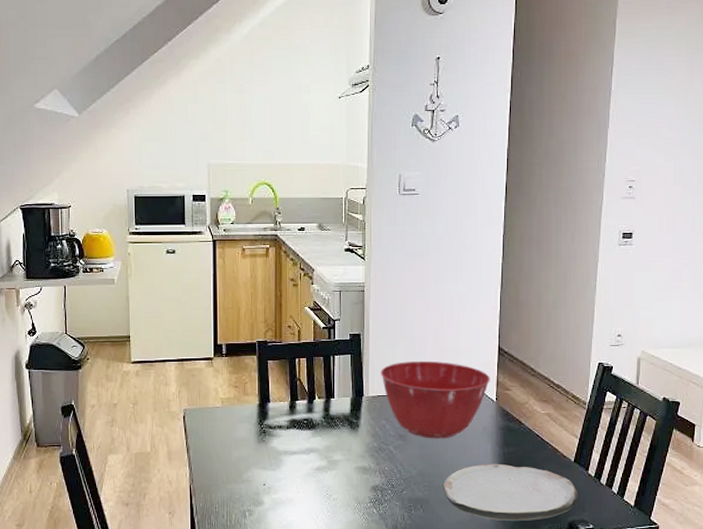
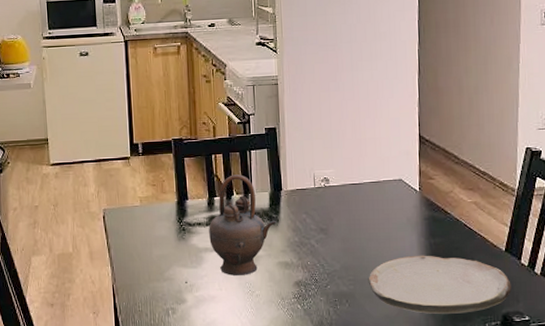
teapot: none [289,379,357,479] -> present [209,174,277,276]
mixing bowl: present [380,360,490,439] -> none [298,152,412,232]

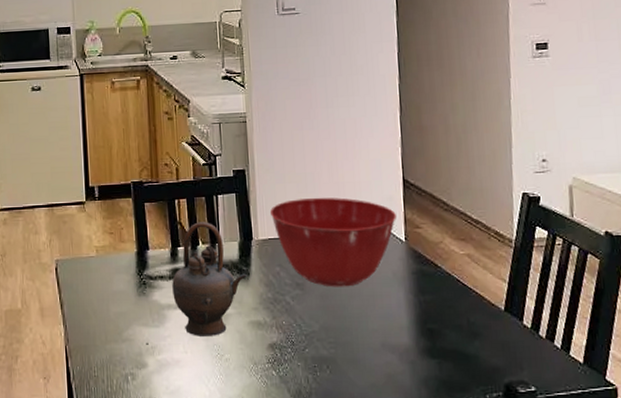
mixing bowl: none [298,152,412,232] -> present [269,197,396,287]
plate: present [368,255,512,314] -> none [351,314,514,383]

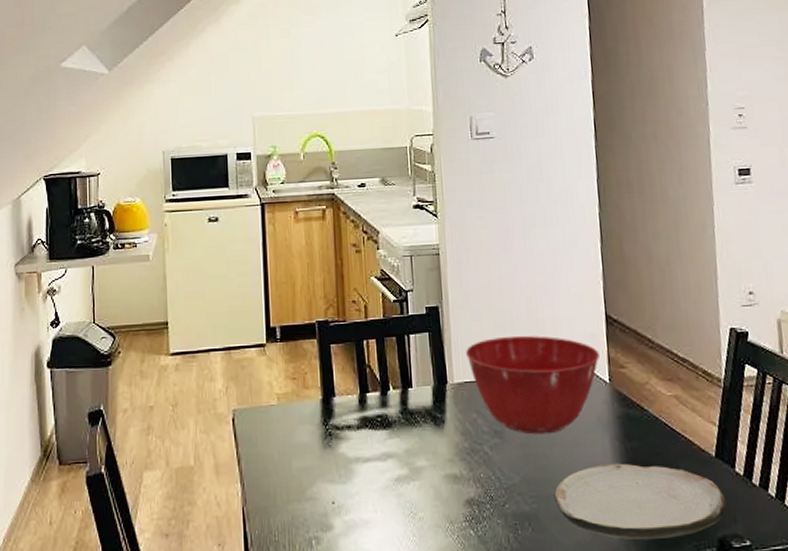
teapot: present [172,222,247,336] -> none [360,364,442,493]
plate: none [351,314,514,383] -> present [554,463,727,540]

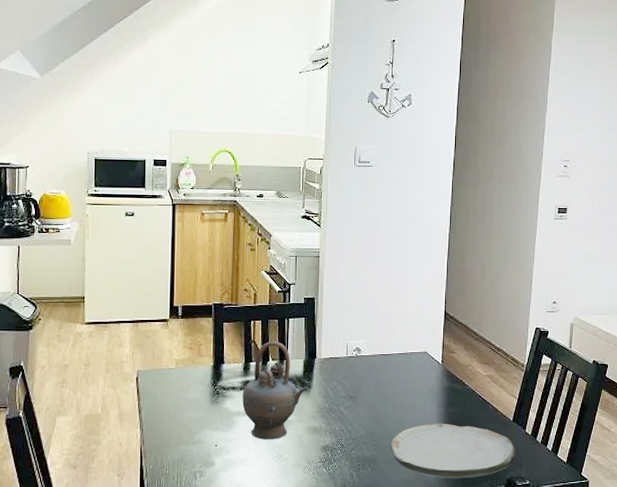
teapot: none [360,364,442,493] -> present [242,341,309,439]
mixing bowl: present [465,335,600,435] -> none [332,324,436,400]

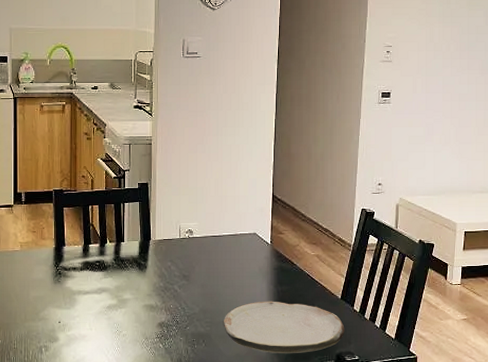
teapot: present [242,341,309,439] -> none [83,224,144,316]

